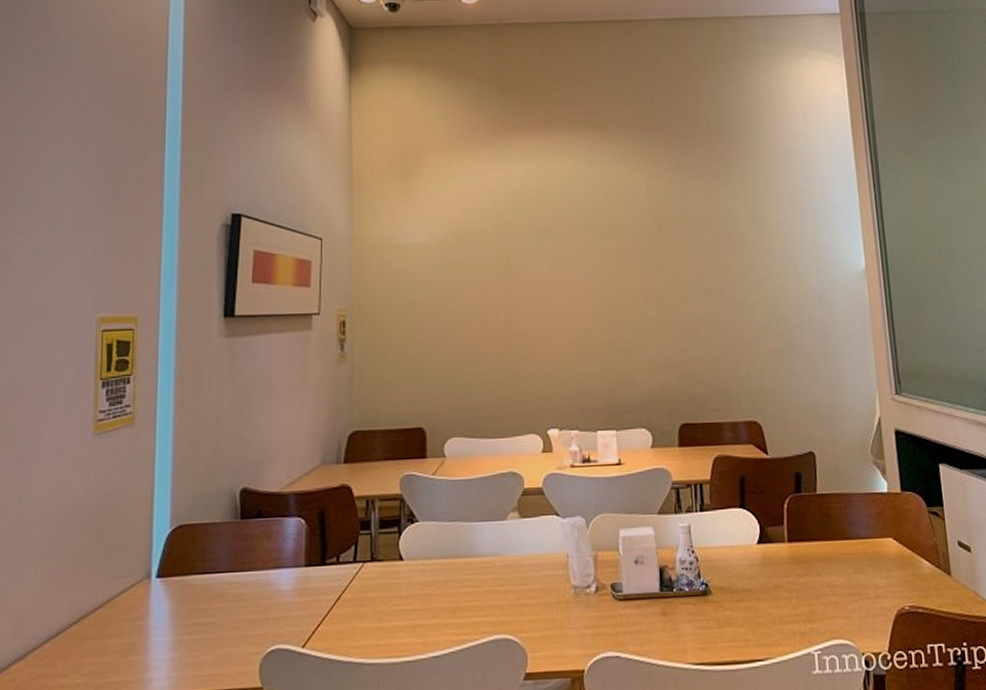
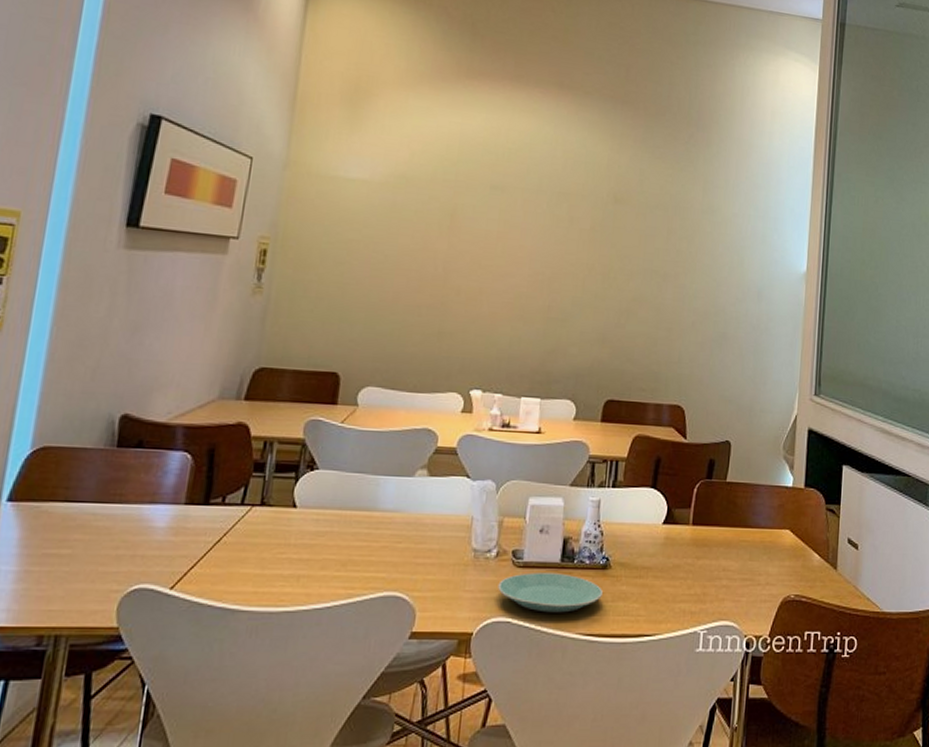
plate: none [602,603,708,644] -> present [498,572,604,613]

